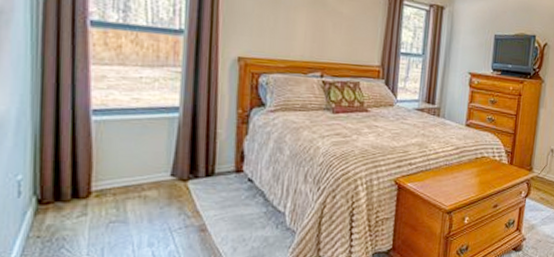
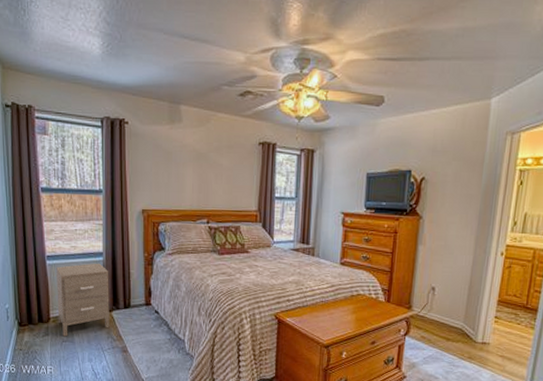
nightstand: none [104,120,187,216] -> present [56,263,110,337]

